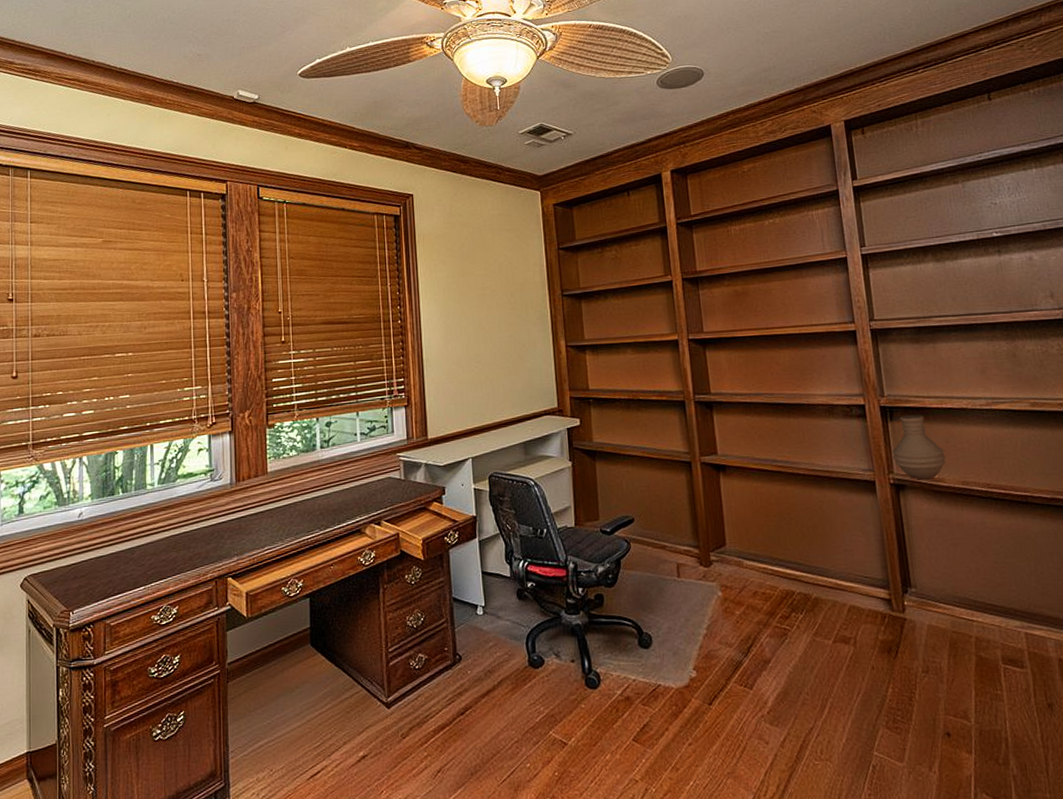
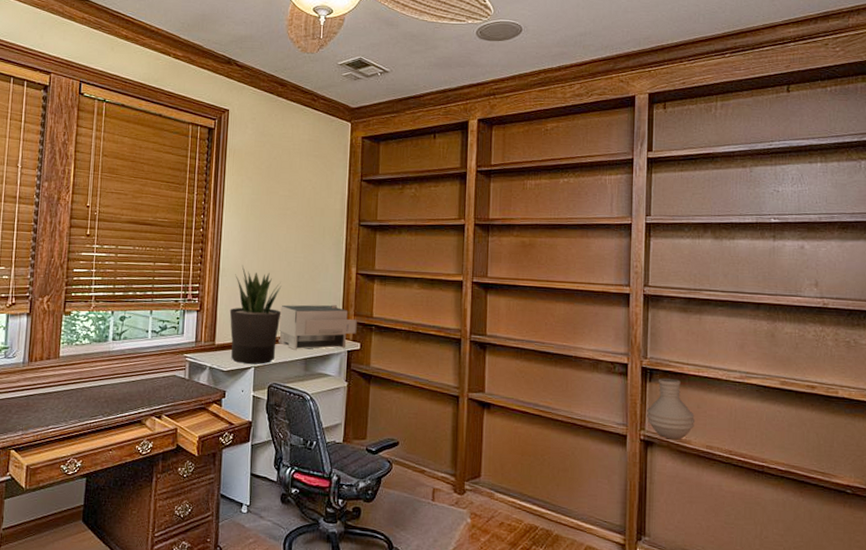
planter: none [438,352,493,456] -> present [229,265,282,364]
printer: none [490,382,574,435] -> present [278,304,357,350]

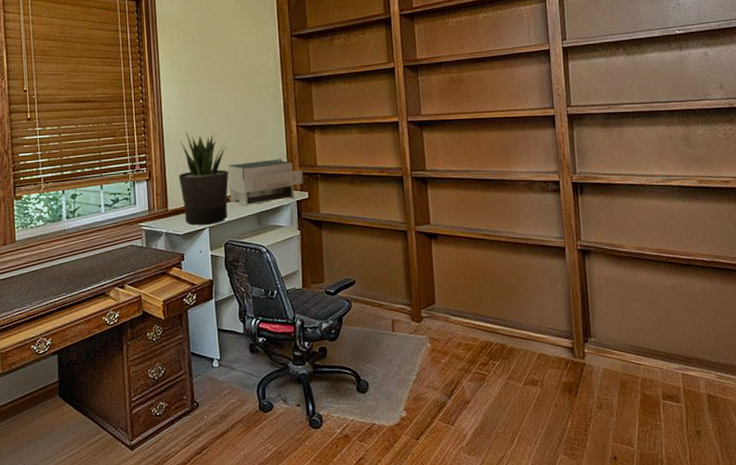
vase: present [647,377,696,440] -> none [581,189,626,246]

